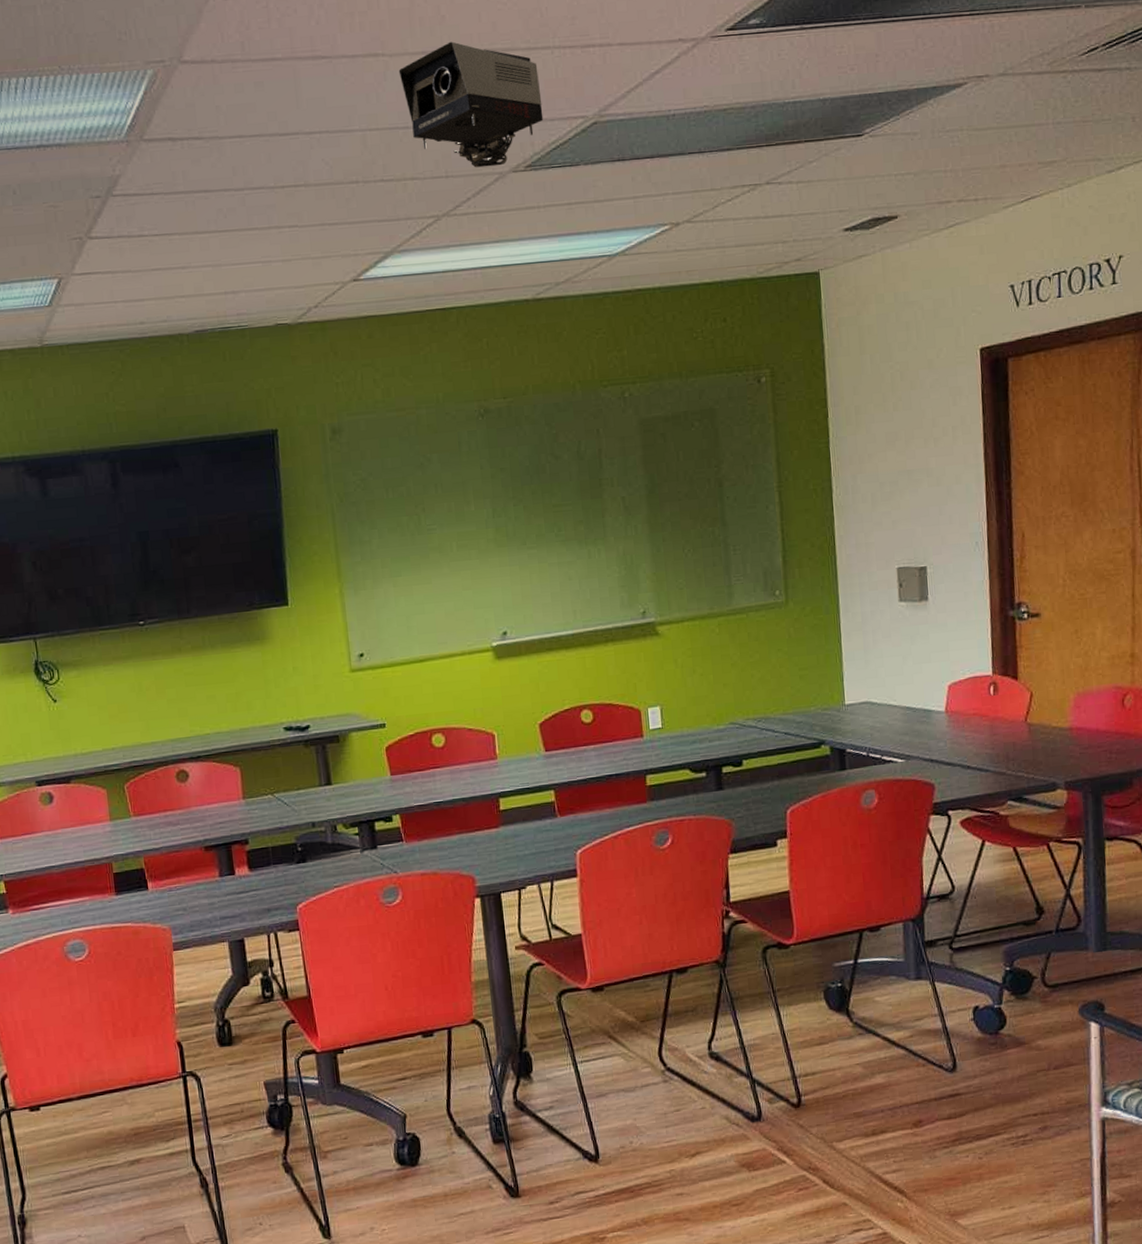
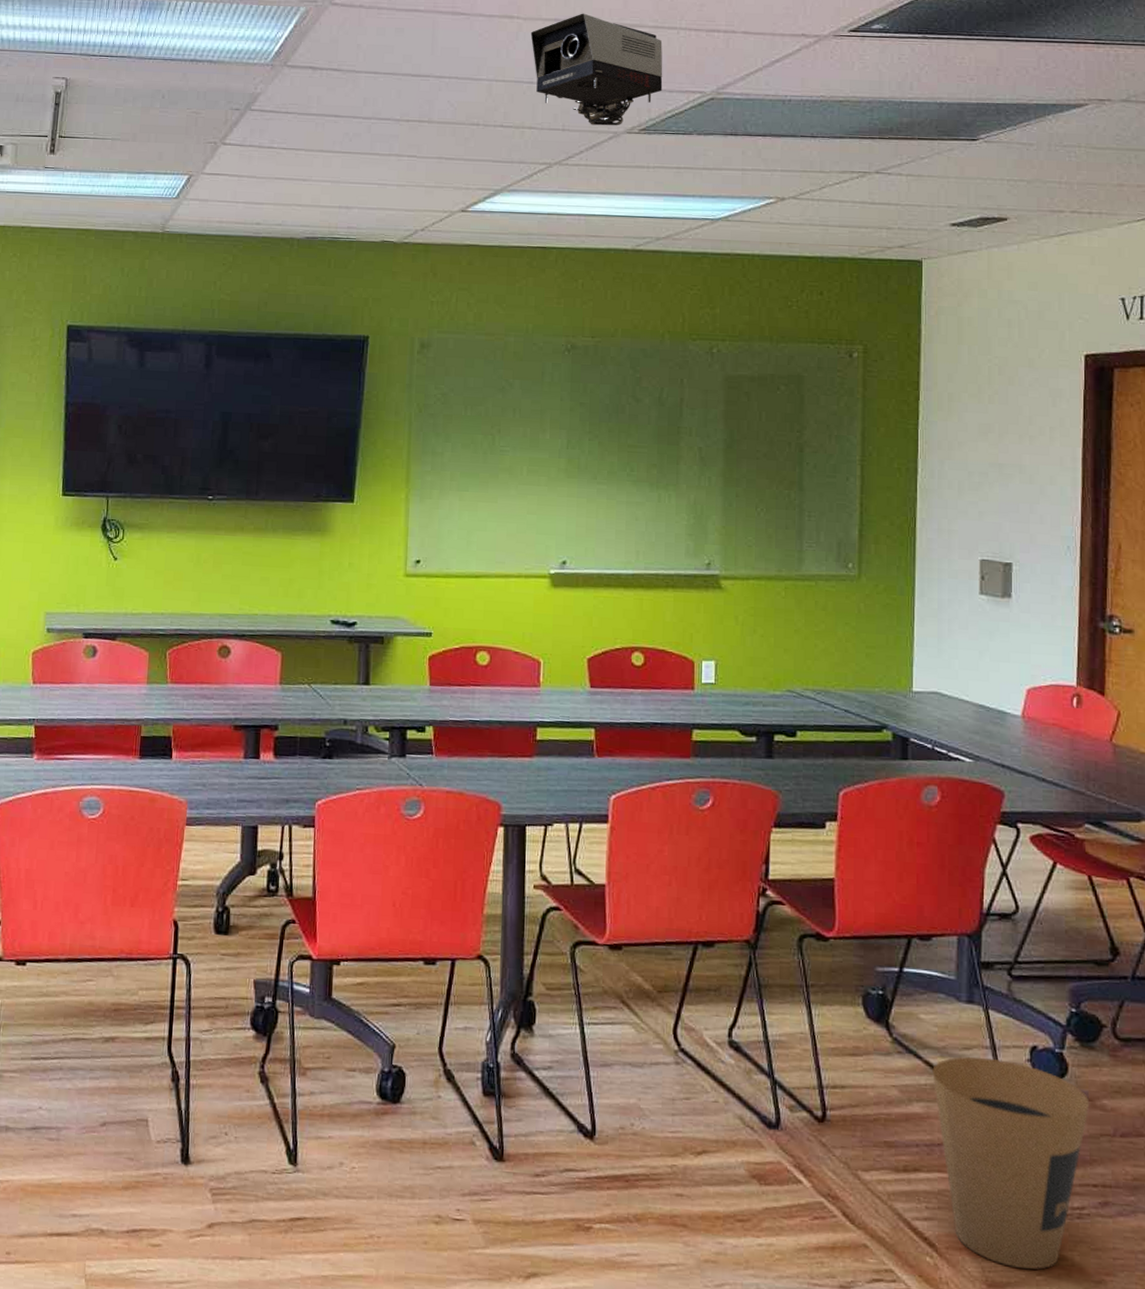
trash can: none [890,1023,1027,1196] -> present [932,1056,1090,1270]

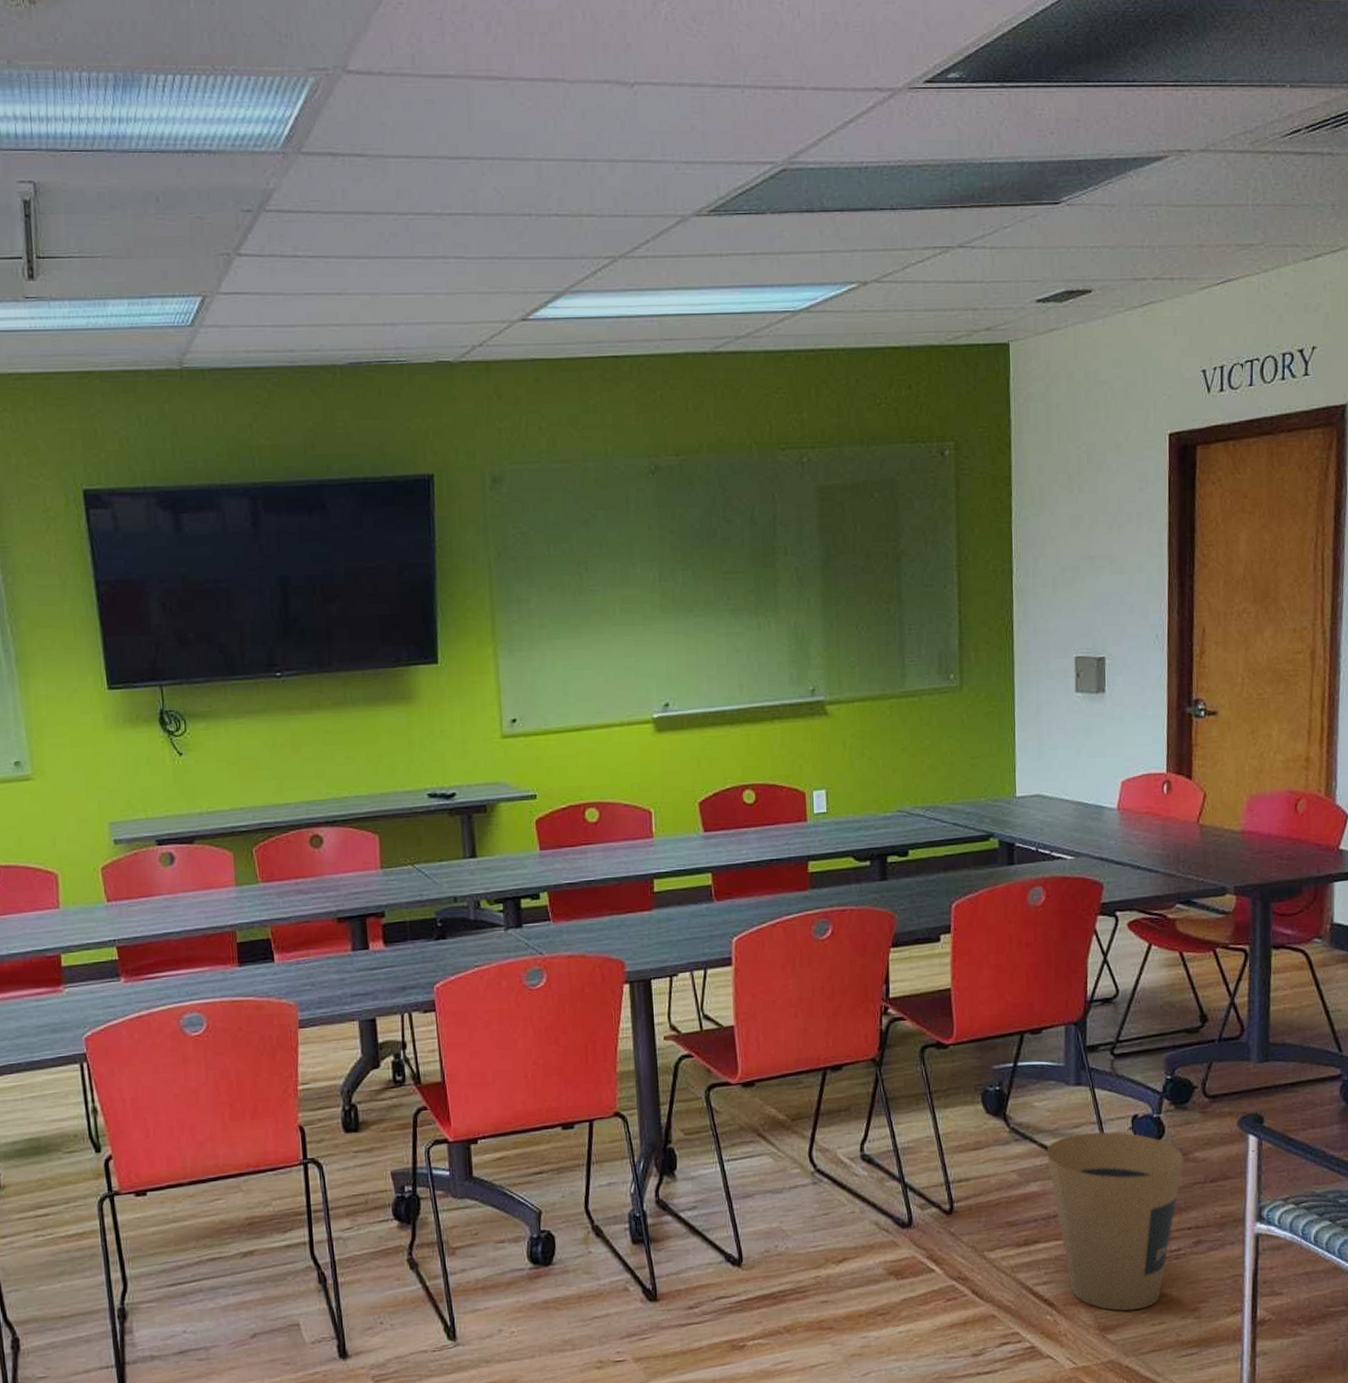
projector: present [530,13,663,126] -> none [579,72,730,209]

